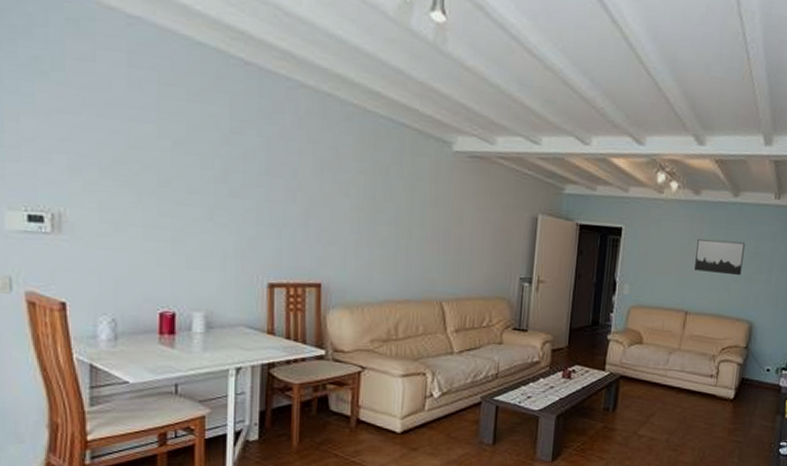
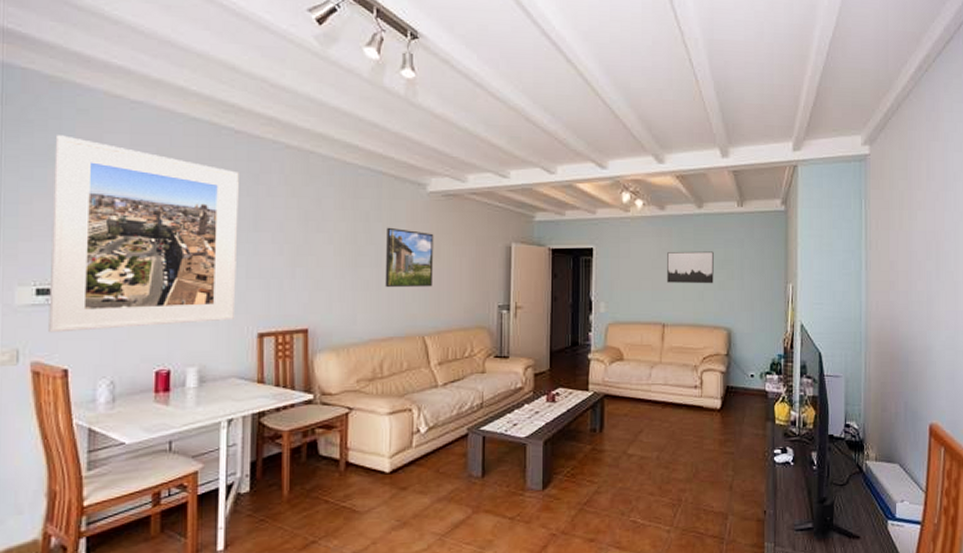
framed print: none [42,46,249,268] -> present [48,135,239,333]
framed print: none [403,184,457,252] -> present [385,227,434,287]

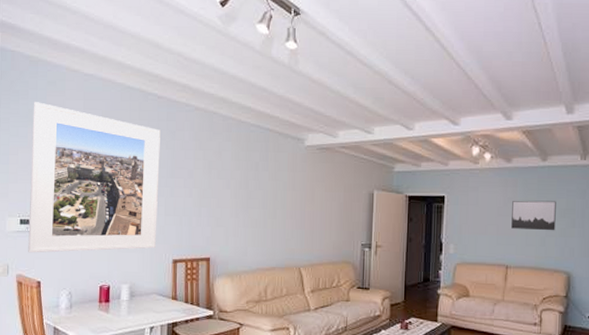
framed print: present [385,227,434,287] -> none [269,175,310,226]

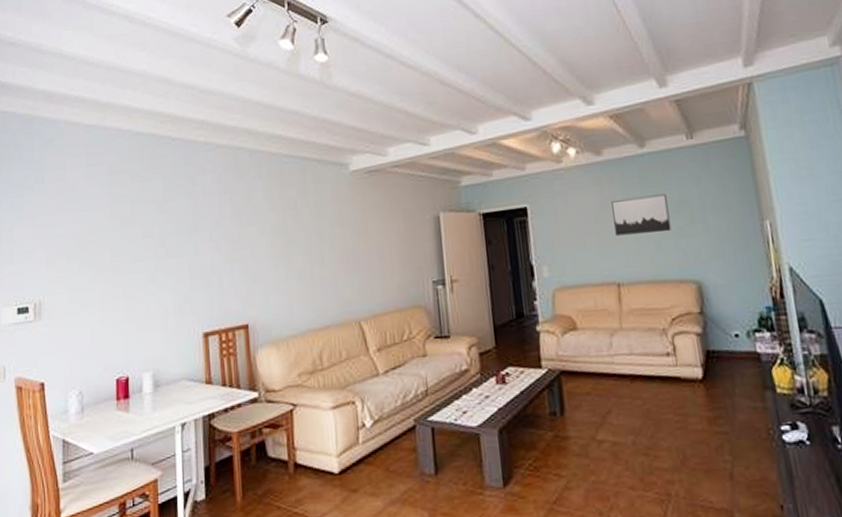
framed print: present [28,102,160,253] -> none [27,165,182,349]

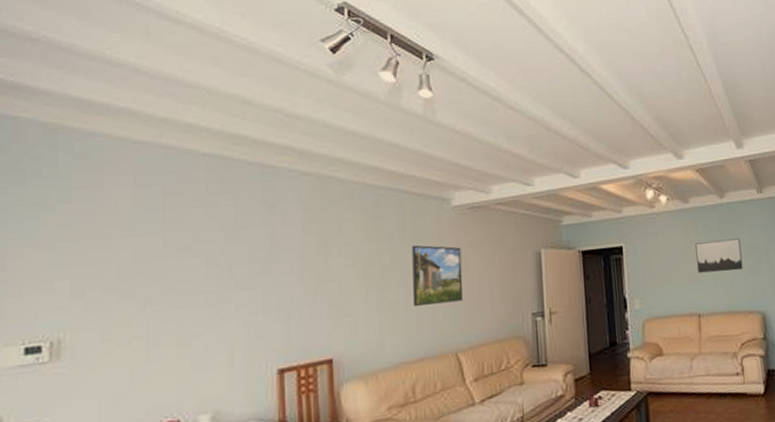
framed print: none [314,211,364,273] -> present [412,245,464,306]

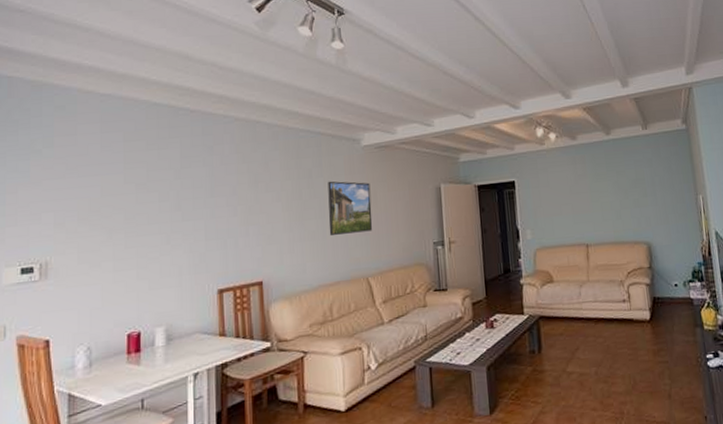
wall art: present [695,238,743,273] -> none [583,172,629,206]

